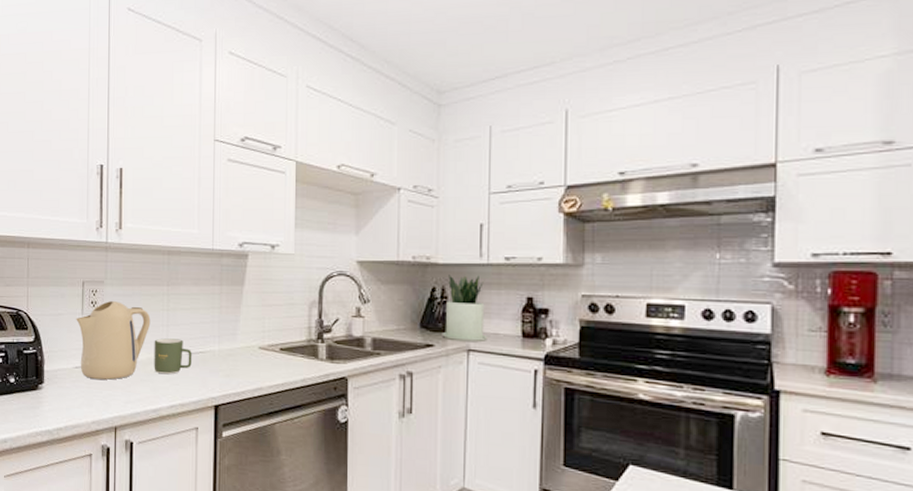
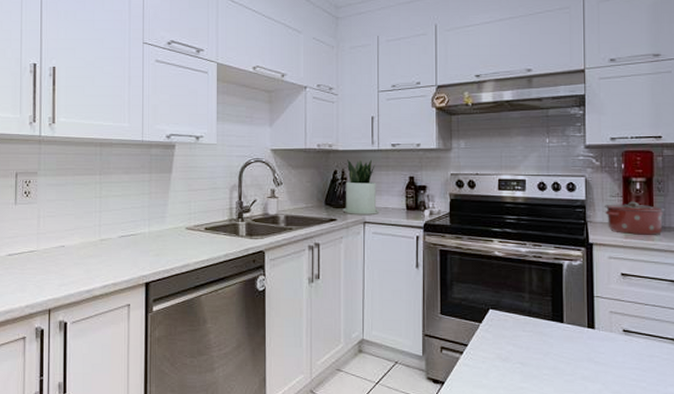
kettle: present [76,301,151,380] -> none [9,191,84,265]
mug: present [154,338,192,375] -> none [87,223,124,257]
casserole: none [798,338,893,385] -> present [604,201,665,235]

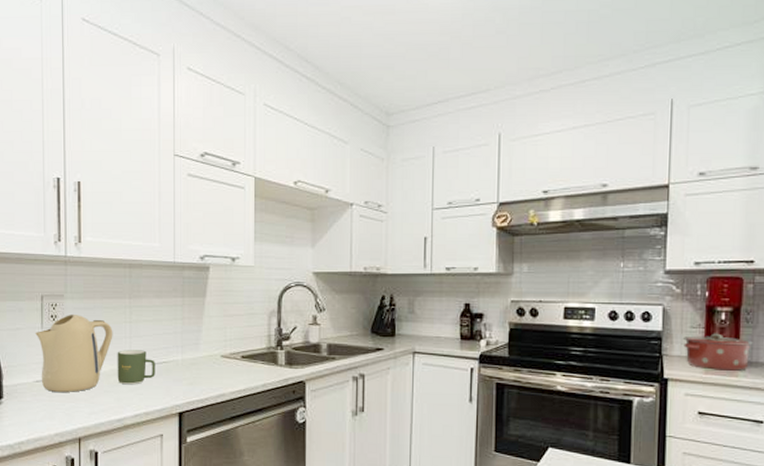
kettle: none [9,191,84,265] -> present [35,315,113,392]
mug: none [87,223,124,257] -> present [117,350,155,385]
planter: present [342,159,379,216] -> none [390,284,431,345]

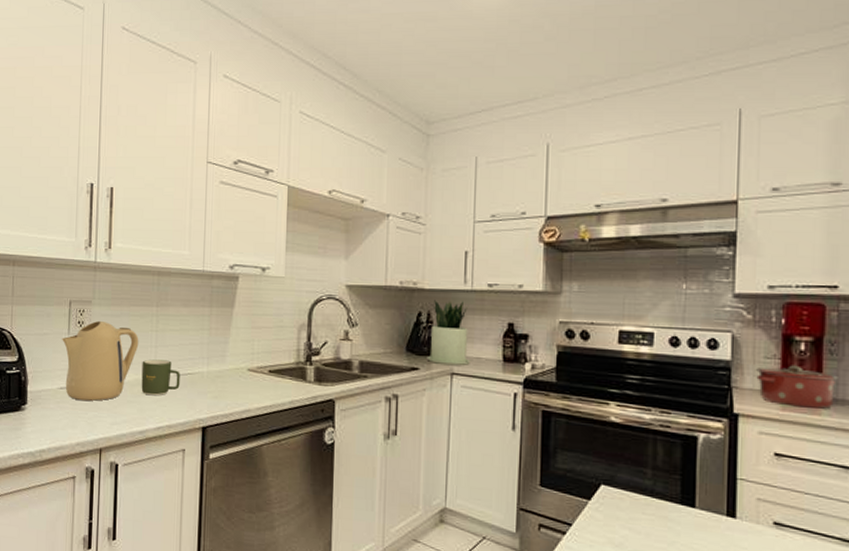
planter: none [390,284,431,345] -> present [426,300,470,366]

